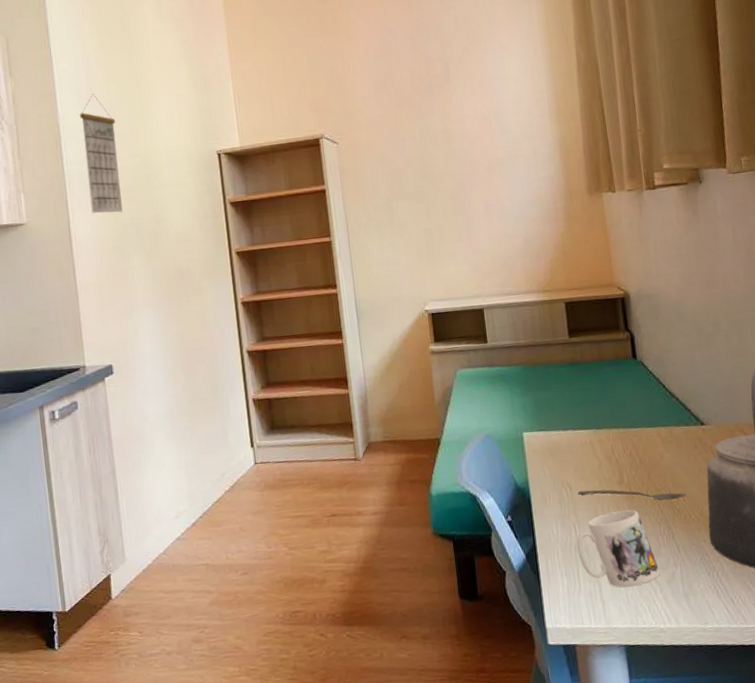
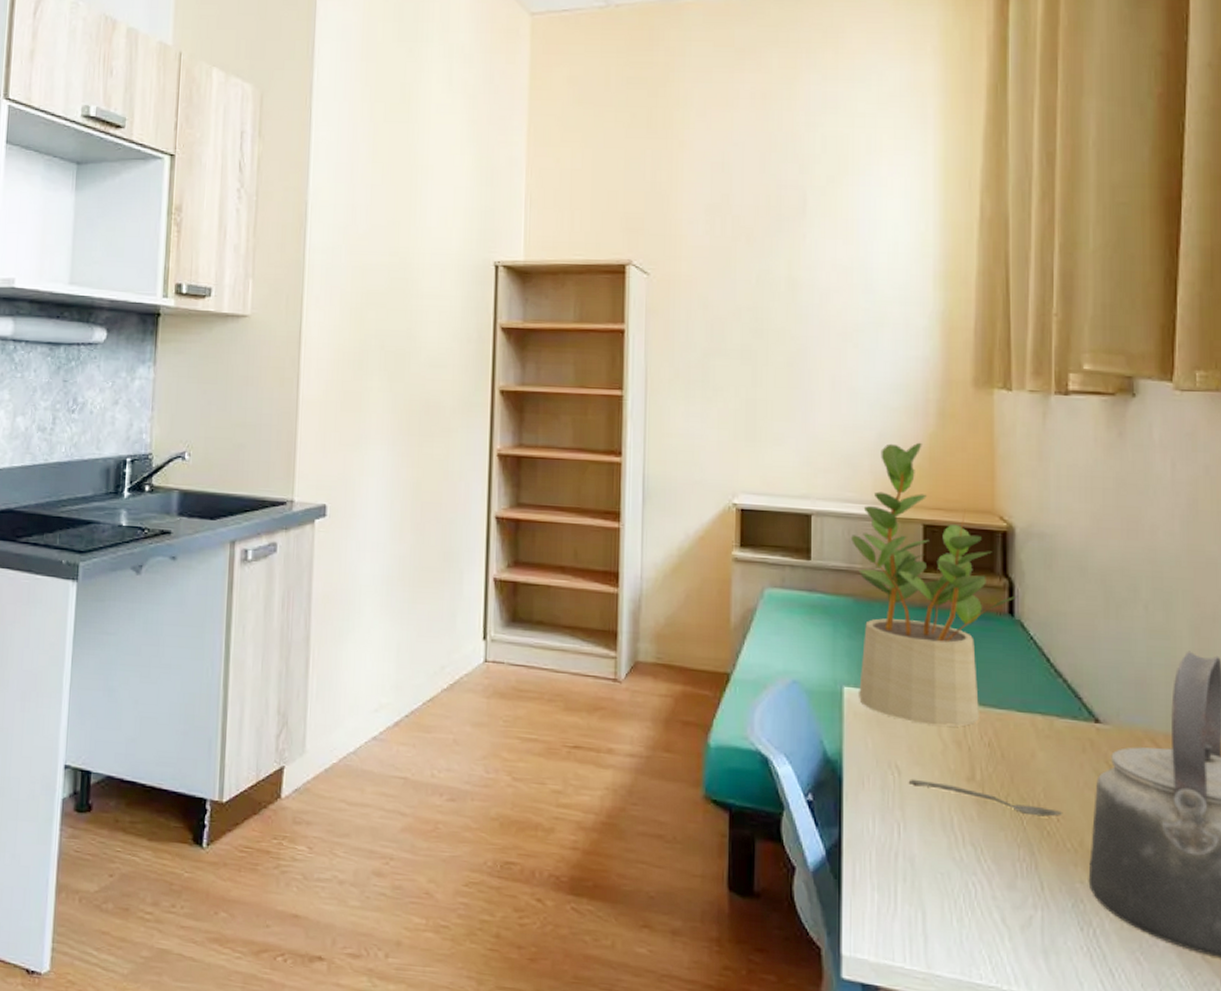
calendar: present [79,93,123,213] -> none [330,170,376,319]
potted plant: none [514,241,638,450] -> present [851,442,1019,727]
mug: present [576,510,660,588] -> none [899,816,1011,925]

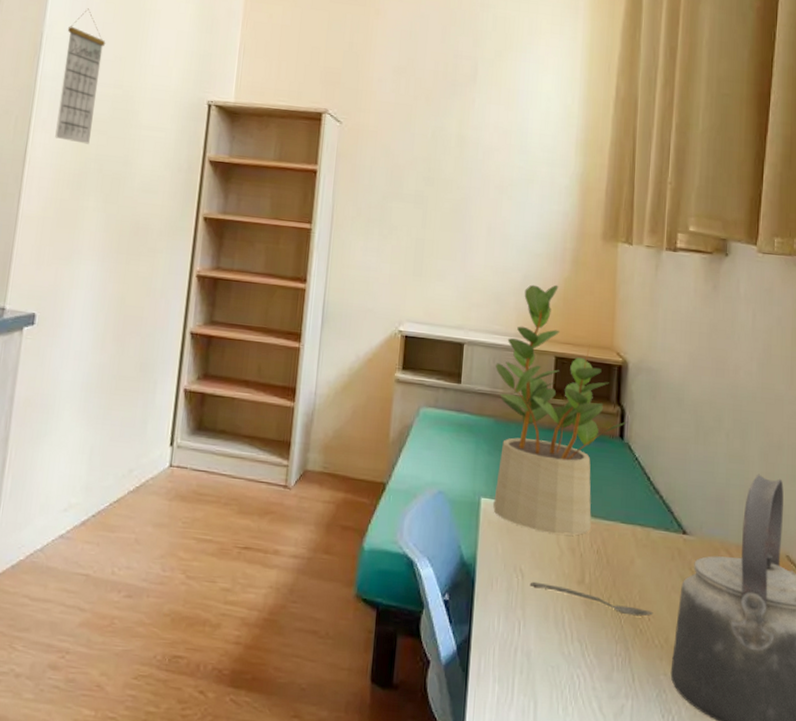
calendar: none [330,170,376,319] -> present [55,8,106,144]

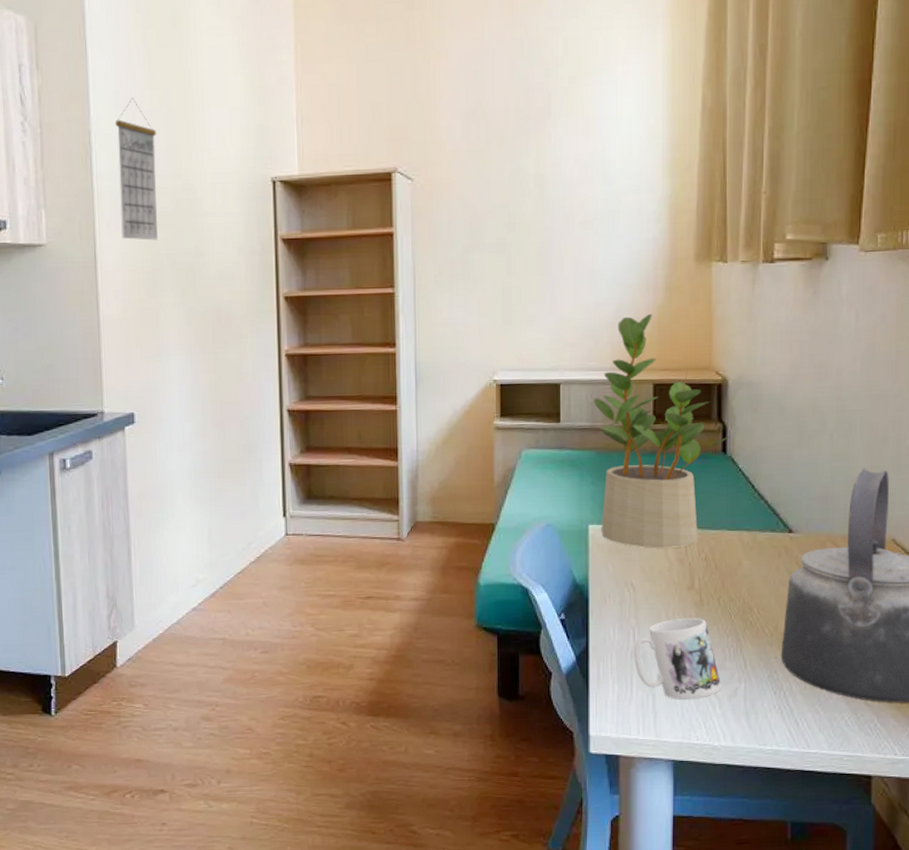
mug: none [517,615,607,713] -> present [634,617,721,700]
spoon: present [531,581,654,617] -> none [642,593,763,611]

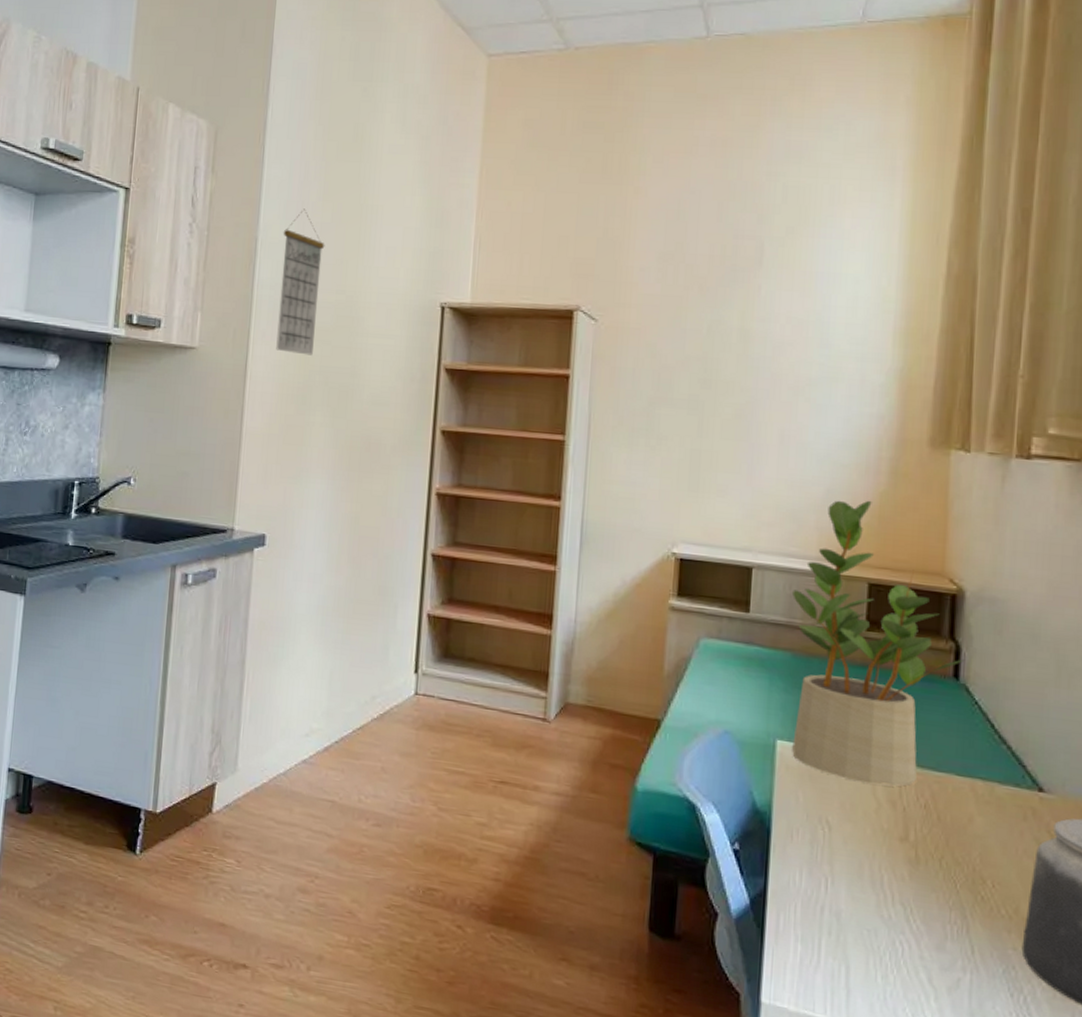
mug: present [634,617,721,700] -> none [824,874,939,984]

